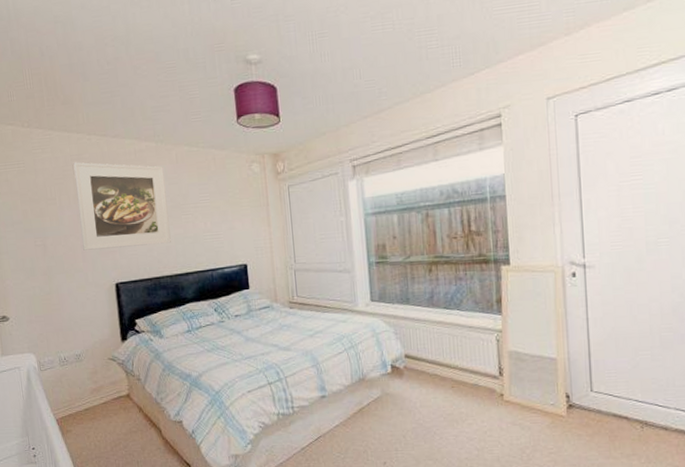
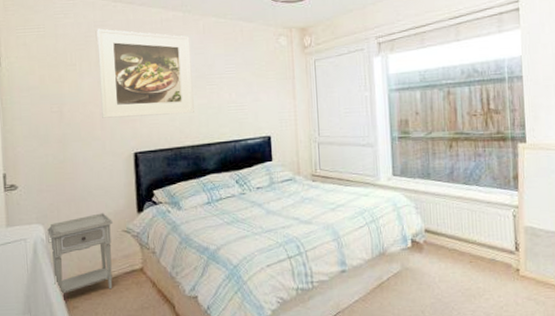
nightstand: none [38,342,102,419] -> present [47,213,113,294]

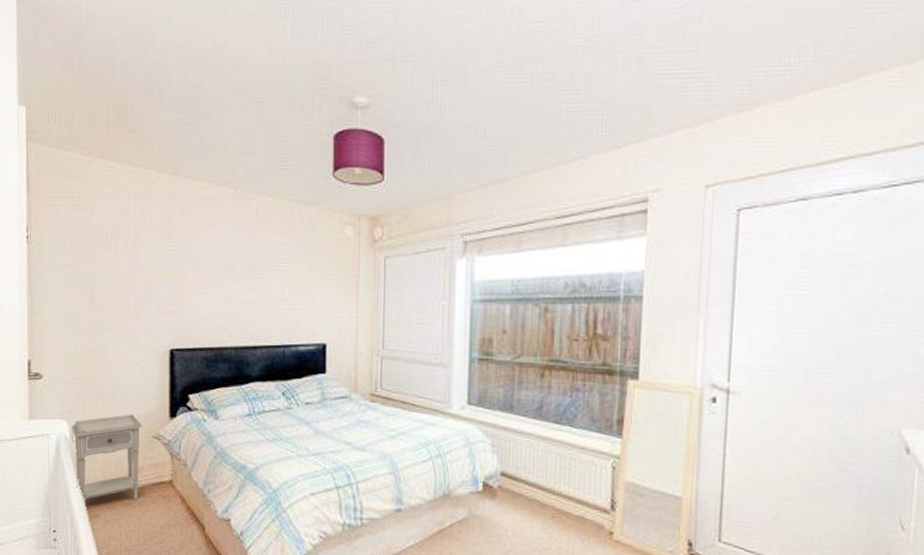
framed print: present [96,28,194,118] -> none [136,202,241,309]

